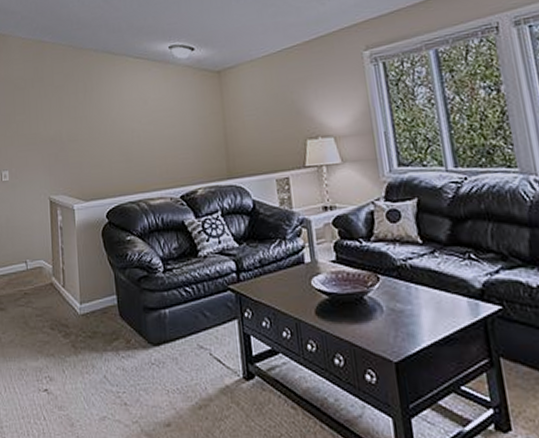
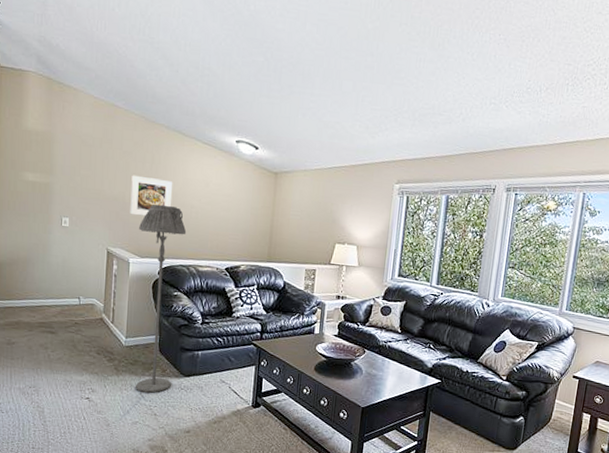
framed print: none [66,107,111,154] -> present [130,175,173,216]
floor lamp: none [80,134,139,374] -> present [136,203,187,393]

